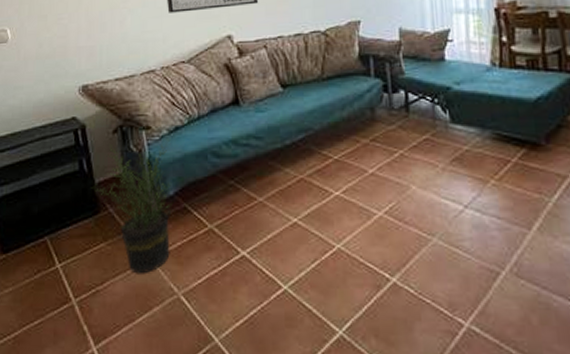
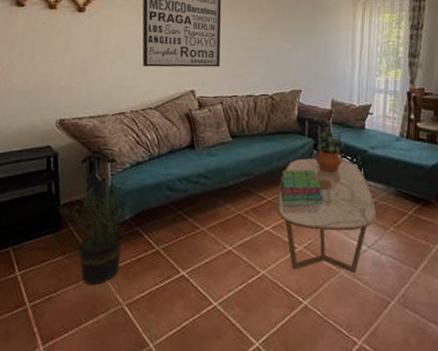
coffee table: none [345,102,471,240] -> present [277,158,376,273]
stack of books: none [346,117,400,158] -> present [280,169,322,202]
potted plant: none [386,69,422,118] -> present [316,131,344,172]

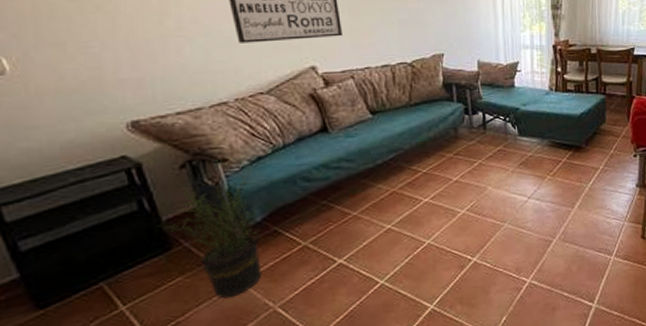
coffee table: present [277,158,376,273] -> none [432,121,533,233]
stack of books: present [280,169,322,202] -> none [433,134,479,170]
potted plant: present [316,131,344,172] -> none [467,94,497,135]

